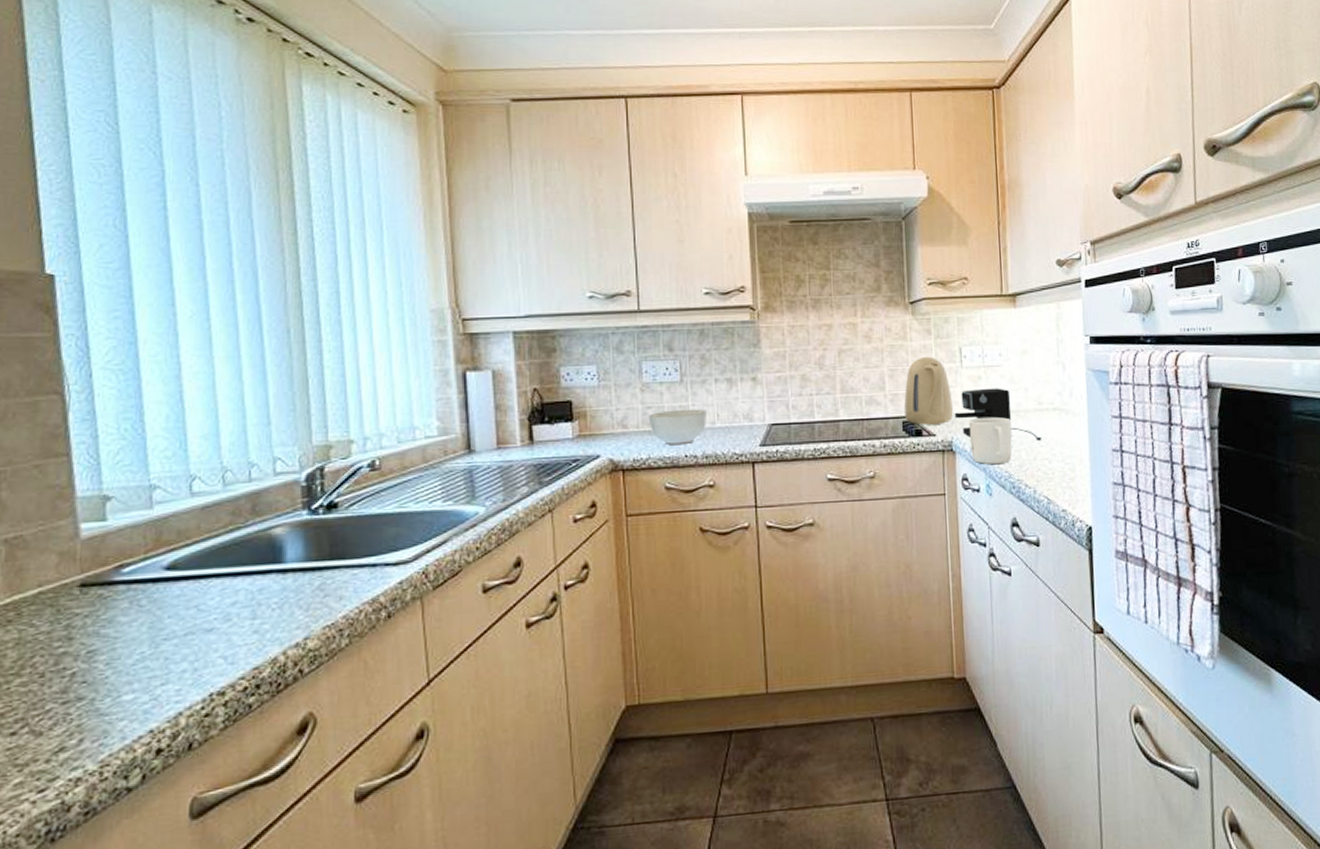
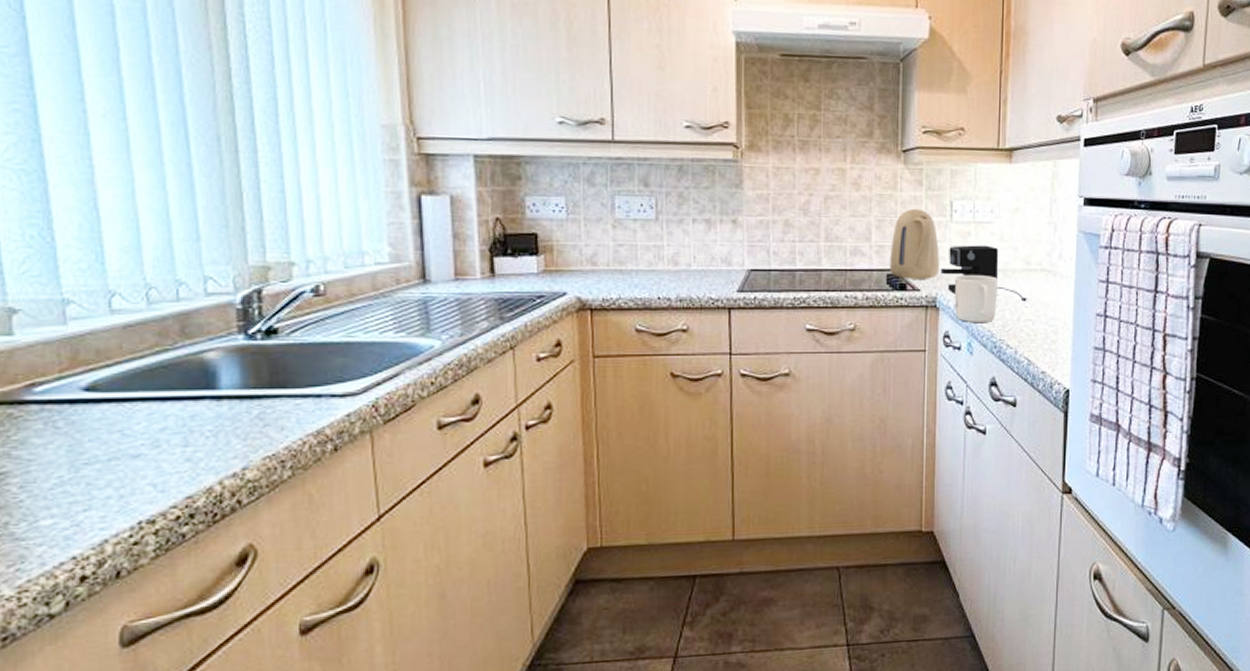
bowl: present [648,409,708,446] -> none [620,249,684,287]

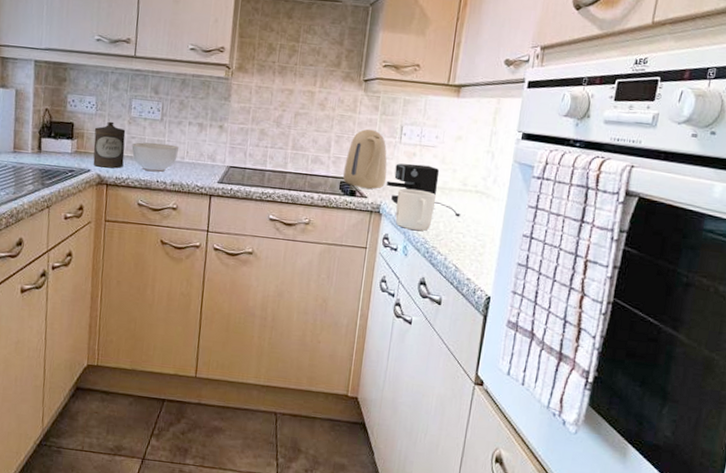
canister: none [566,227,611,288] -> present [93,121,126,168]
bowl: none [620,249,684,287] -> present [131,142,180,172]

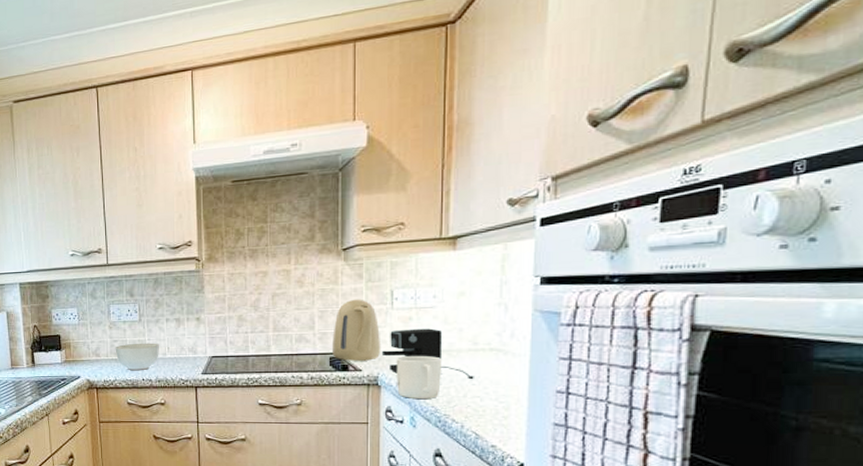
canister: present [93,121,126,168] -> none [79,329,110,373]

